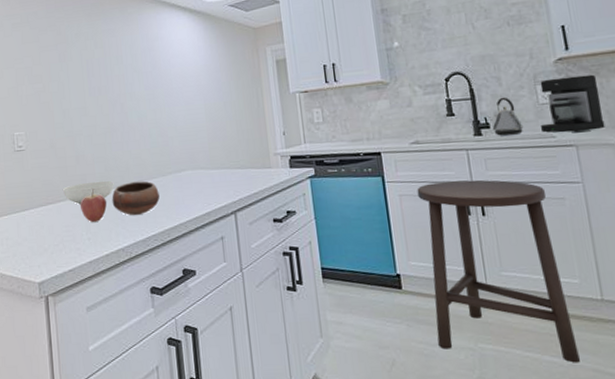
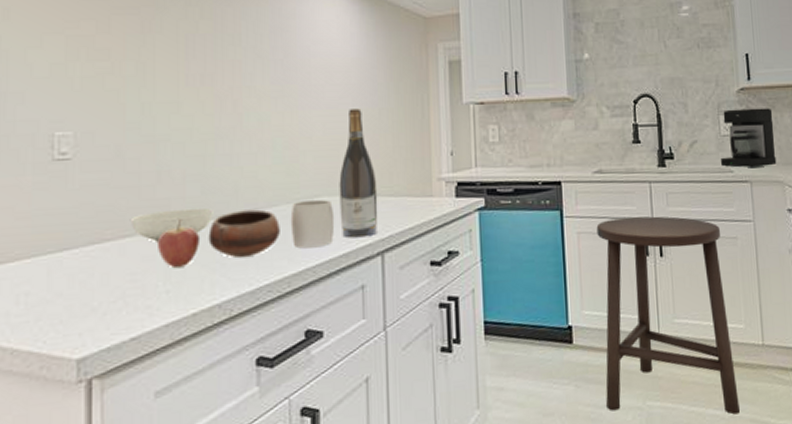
mug: none [165,173,198,209] -> present [290,200,335,249]
wine bottle: none [198,103,230,202] -> present [339,108,378,239]
kettle: present [492,97,524,137] -> none [676,125,705,169]

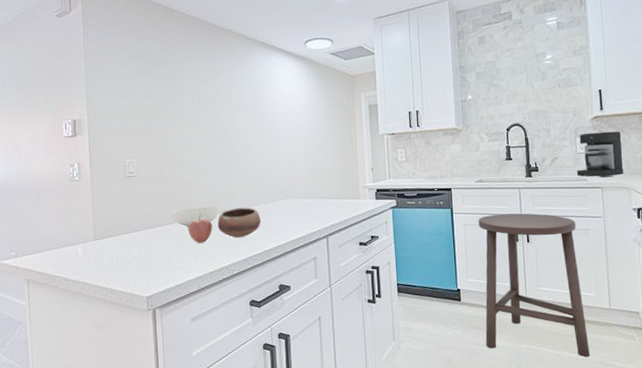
mug: present [290,200,335,249] -> none [267,201,296,233]
wine bottle: present [339,108,378,239] -> none [297,140,324,227]

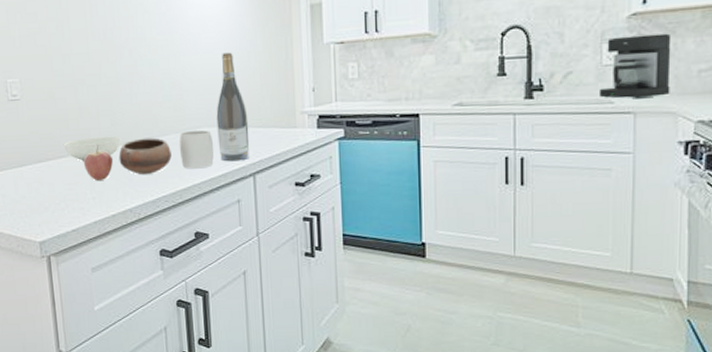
mug: none [267,201,296,233] -> present [178,130,214,169]
wine bottle: none [297,140,324,227] -> present [216,52,250,162]
bar stool: present [478,213,590,357] -> none [454,147,597,333]

